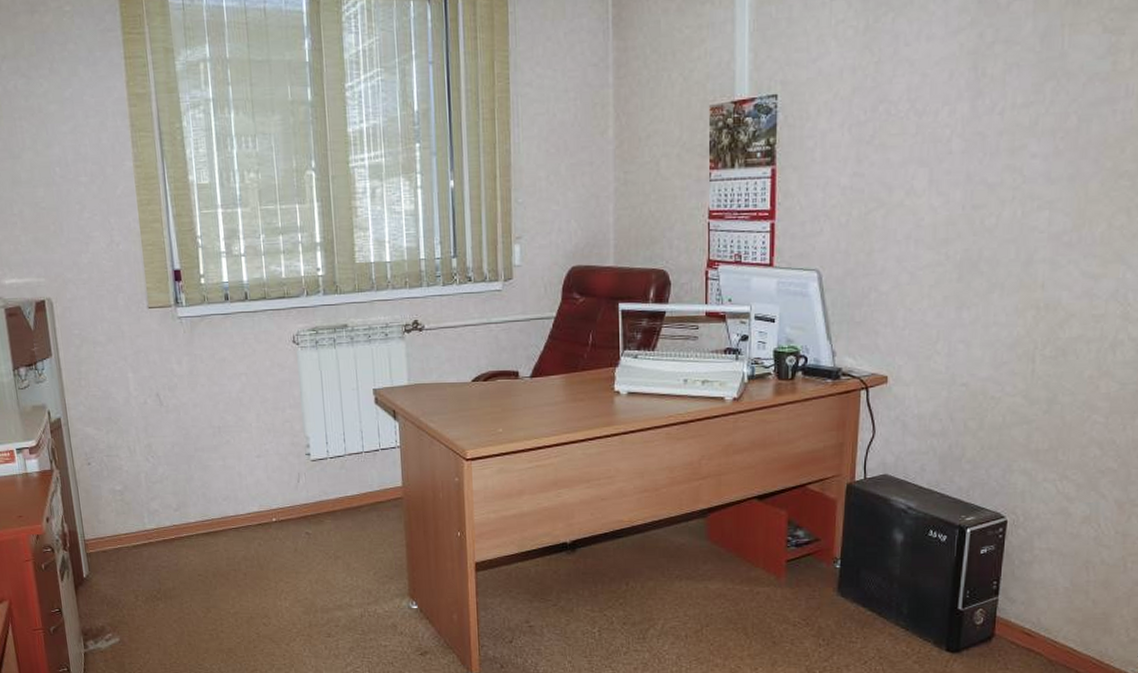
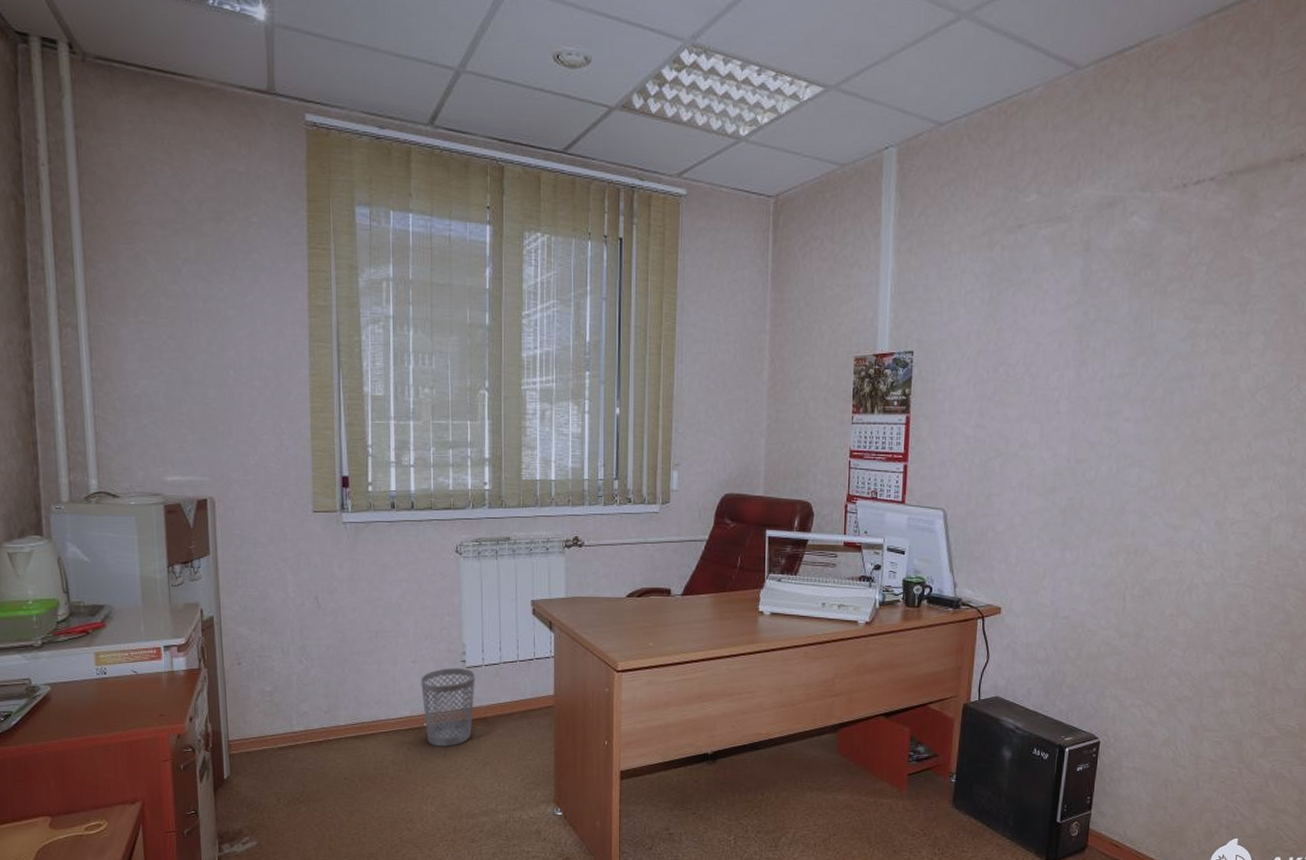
wastebasket: none [266,461,322,542] -> present [421,668,476,747]

